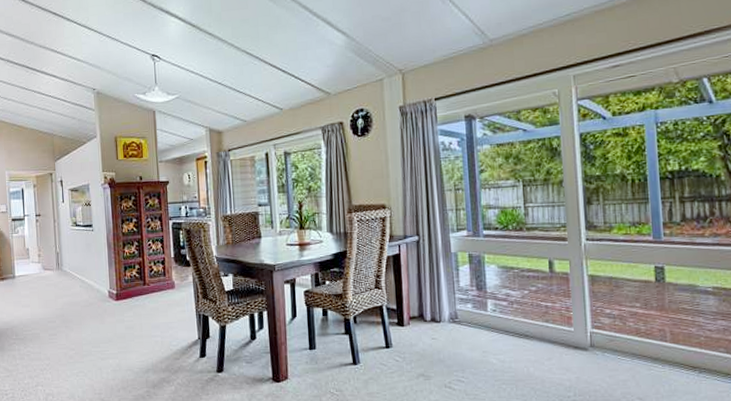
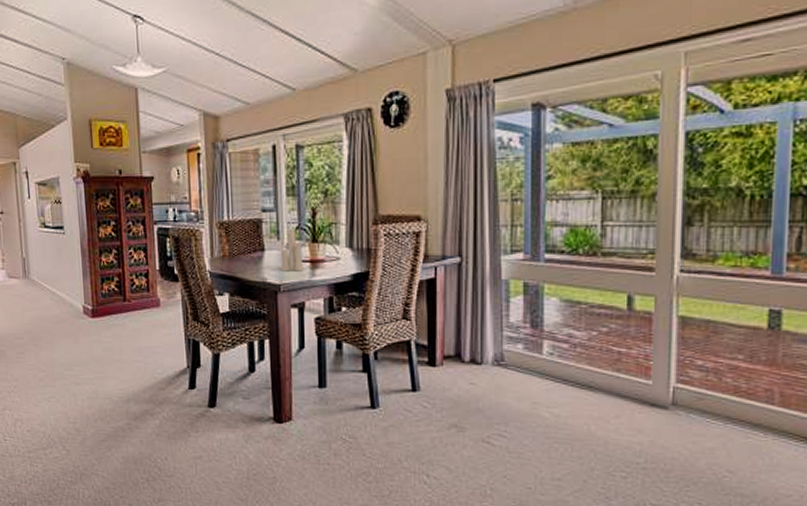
candle: none [274,218,294,254] -> present [280,228,304,271]

